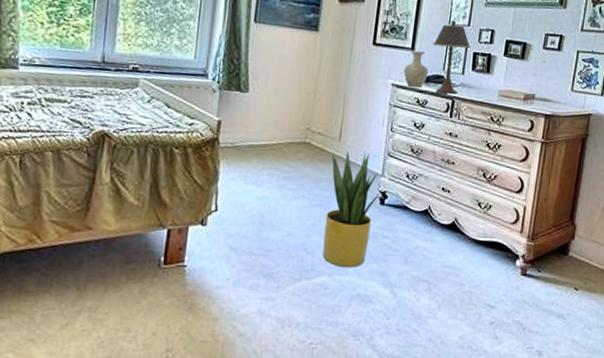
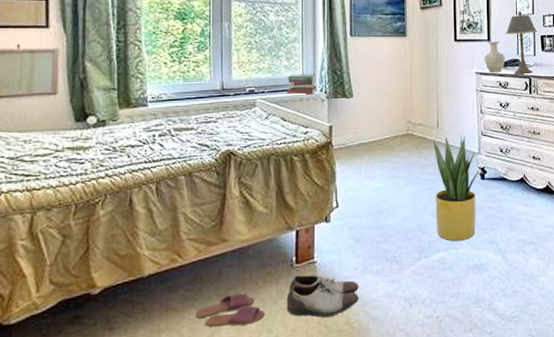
slippers: none [50,286,124,320] -> present [195,293,265,327]
shoe: none [148,277,231,326] -> present [286,274,360,318]
books: none [174,56,211,82] -> present [287,74,317,95]

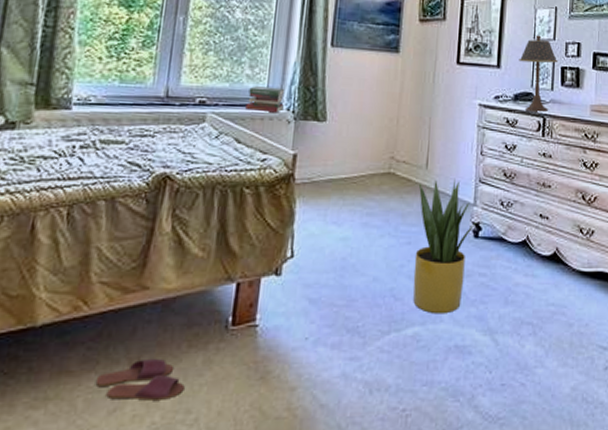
shoe: present [286,274,360,318] -> none [212,340,310,400]
vase: present [484,41,505,73] -> none [490,68,516,108]

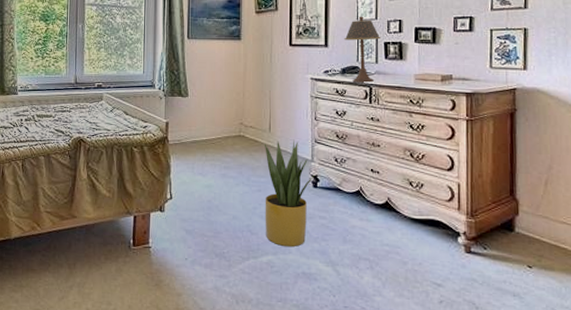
slippers: present [95,358,185,401] -> none [49,265,105,294]
books: present [245,86,285,113] -> none [129,72,156,92]

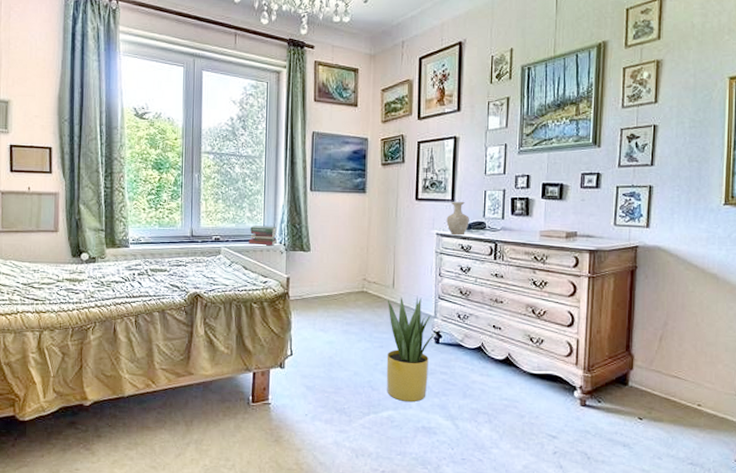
books: none [129,72,156,92] -> present [249,225,277,246]
vase: none [320,47,343,80] -> present [446,202,469,236]
table lamp: present [344,16,380,83] -> none [471,170,507,239]

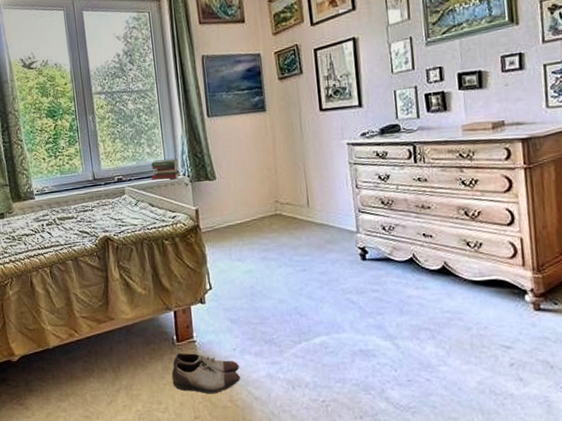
shoe: none [242,413,310,456] -> present [171,353,240,394]
planter: present [386,295,438,402] -> none [304,211,363,326]
vase: present [446,202,469,236] -> none [356,106,382,143]

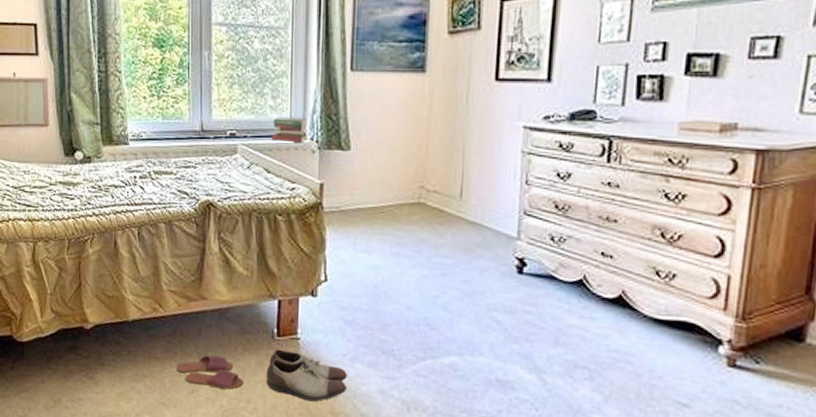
slippers: none [94,366,154,395] -> present [176,355,243,390]

